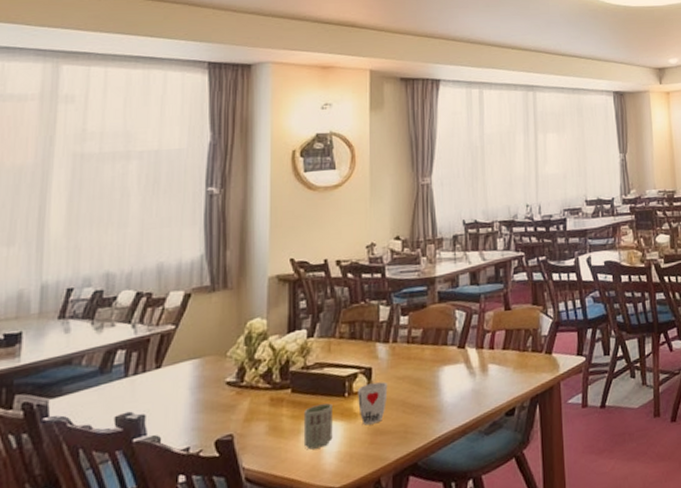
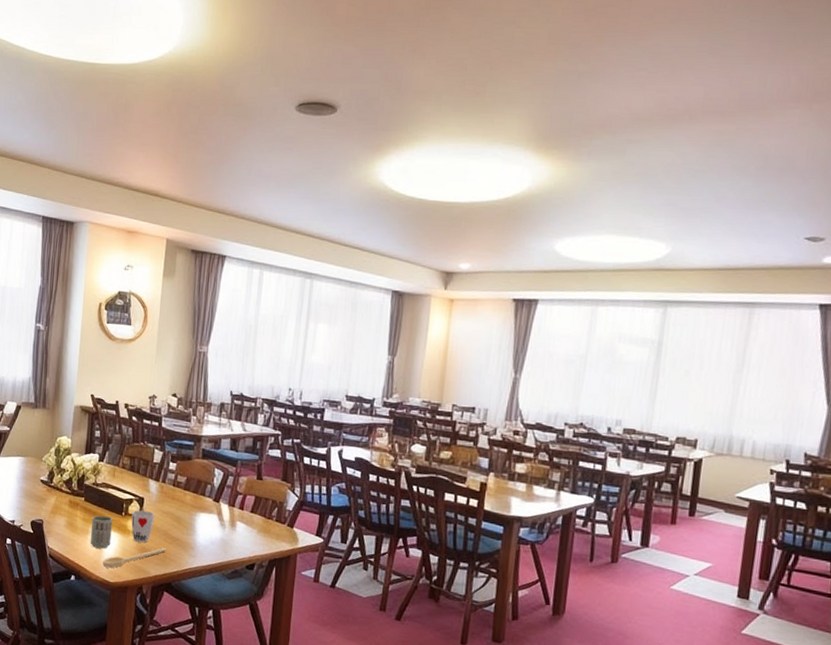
spoon: none [323,422,406,471] -> present [102,548,166,568]

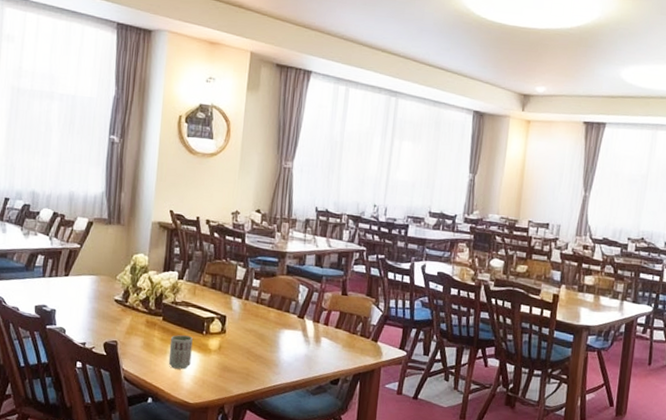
spoon: present [102,548,166,568] -> none [182,366,249,389]
cup: present [131,510,155,543] -> none [212,328,238,362]

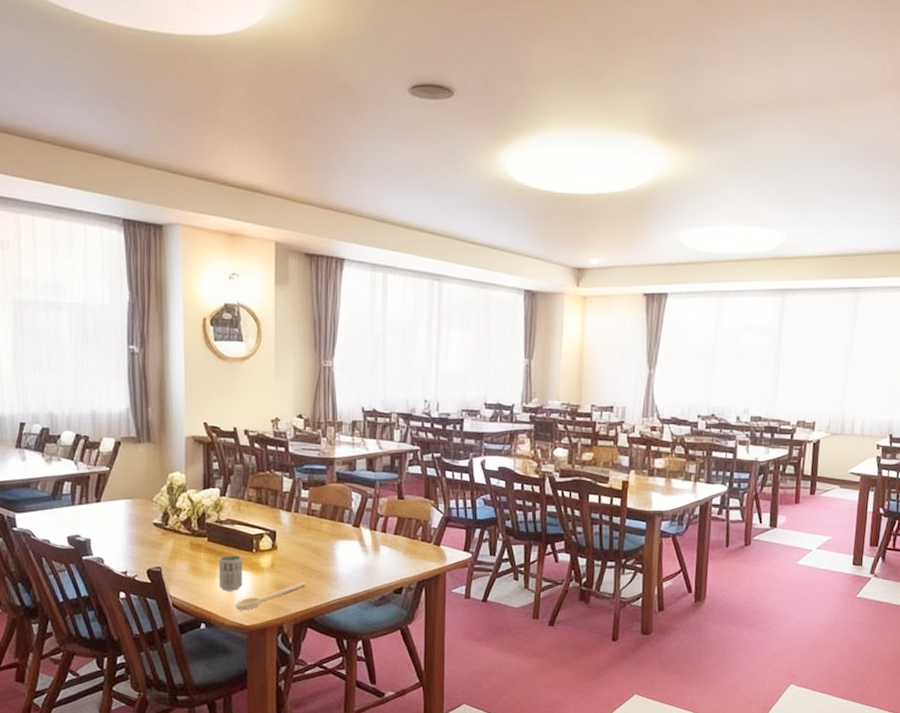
spoon: none [182,366,249,389] -> present [235,582,305,611]

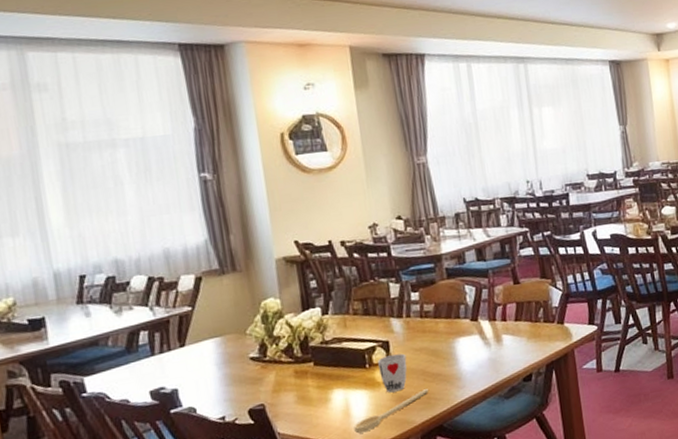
cup: present [218,555,243,591] -> none [328,374,360,416]
cup: none [264,545,290,579] -> present [378,353,407,393]

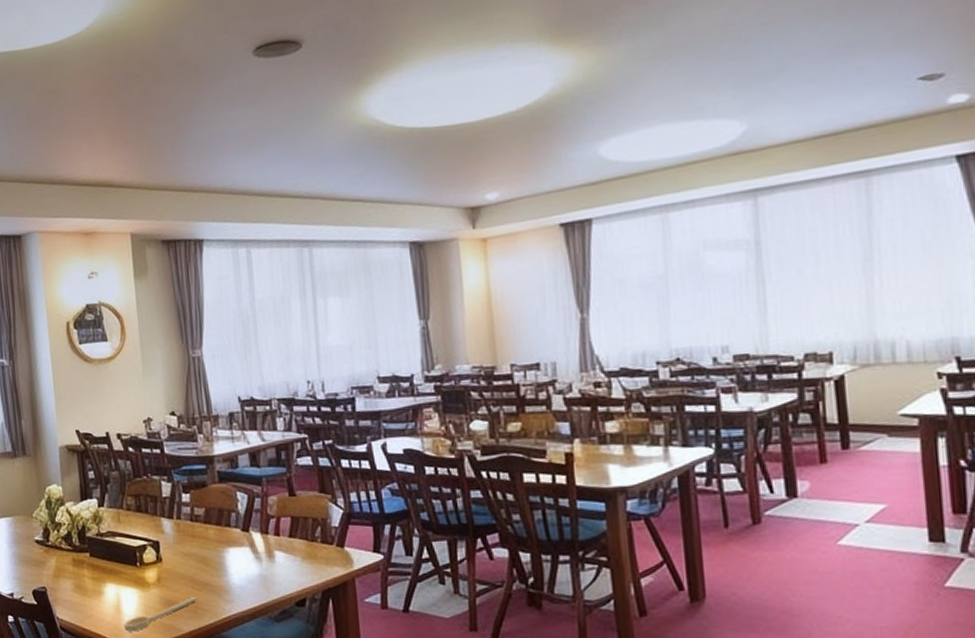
cup: present [378,353,407,393] -> none [148,556,176,595]

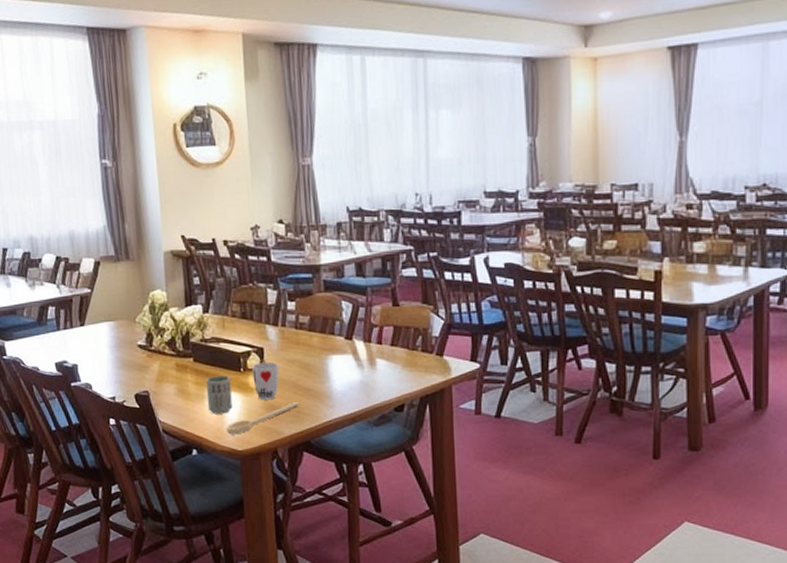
cup: none [102,570,130,610] -> present [205,376,233,414]
cup: none [148,556,176,595] -> present [252,362,280,400]

